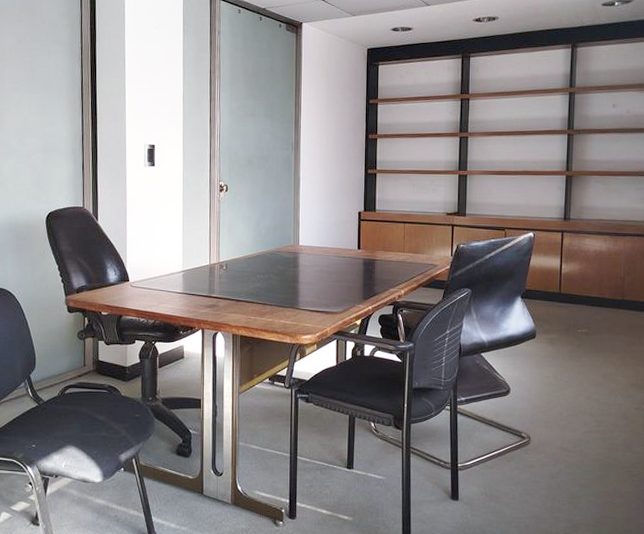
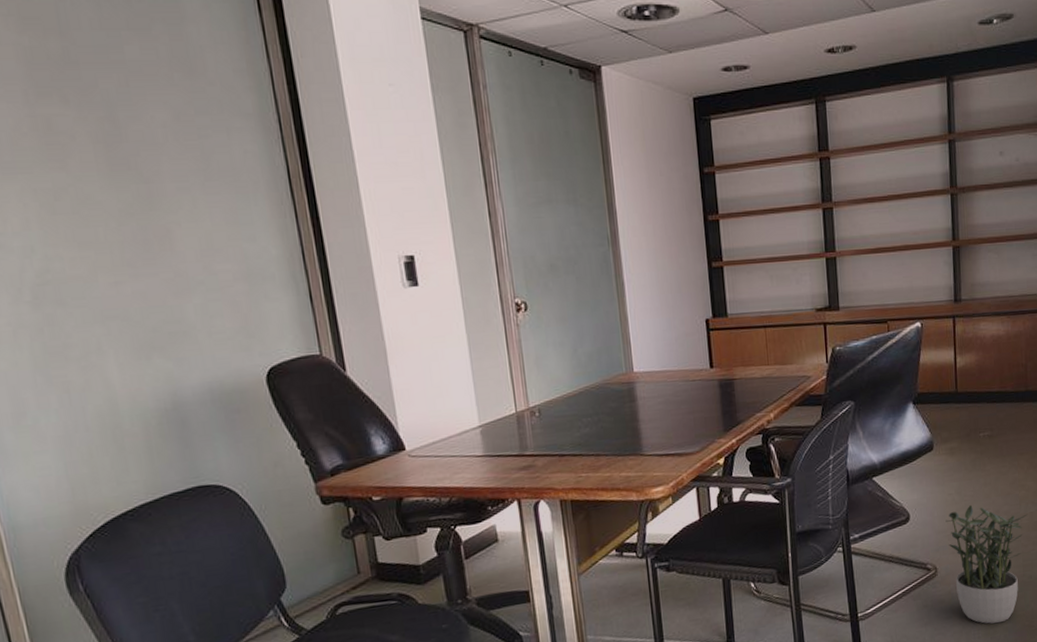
potted plant: none [541,388,617,495] -> present [945,504,1028,624]

